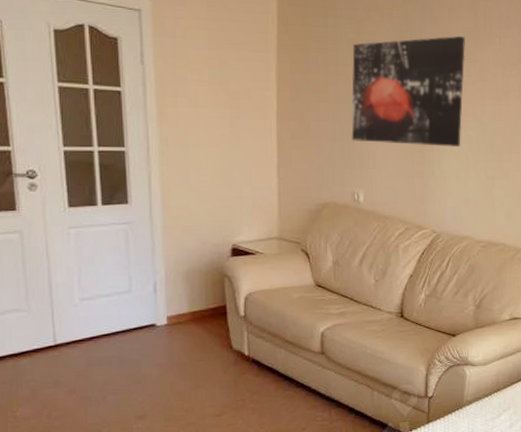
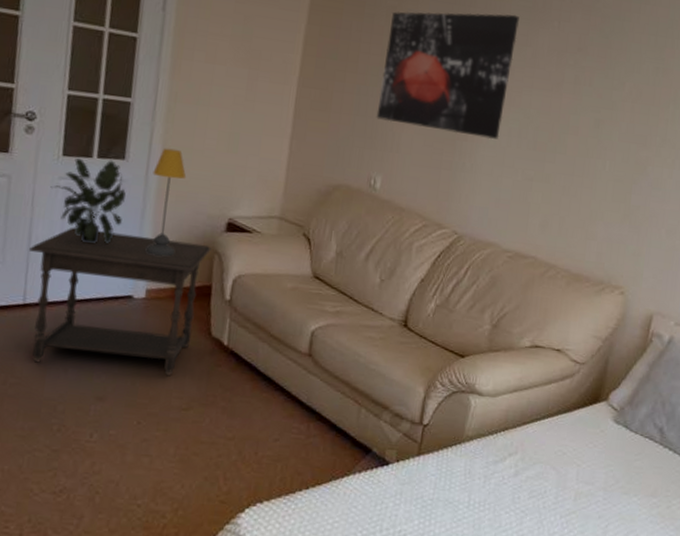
side table: none [52,269,221,395] -> present [29,227,211,377]
potted plant: none [62,206,134,283] -> present [50,158,126,244]
table lamp: none [156,189,188,286] -> present [146,148,187,257]

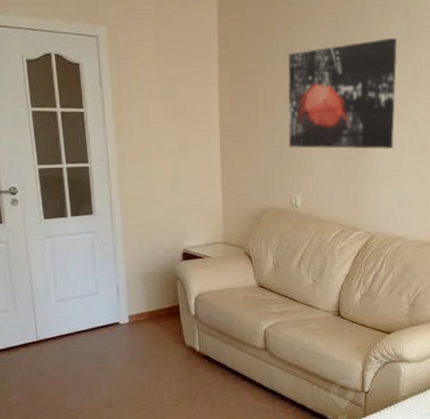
side table: present [29,227,211,377] -> none [33,273,174,385]
potted plant: present [50,158,126,244] -> none [39,217,100,286]
table lamp: present [146,148,187,257] -> none [117,199,146,288]

